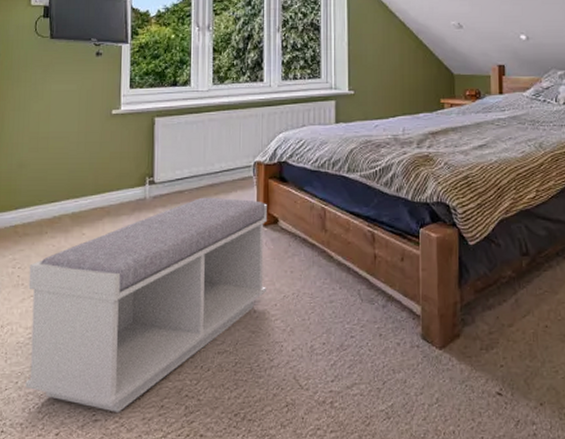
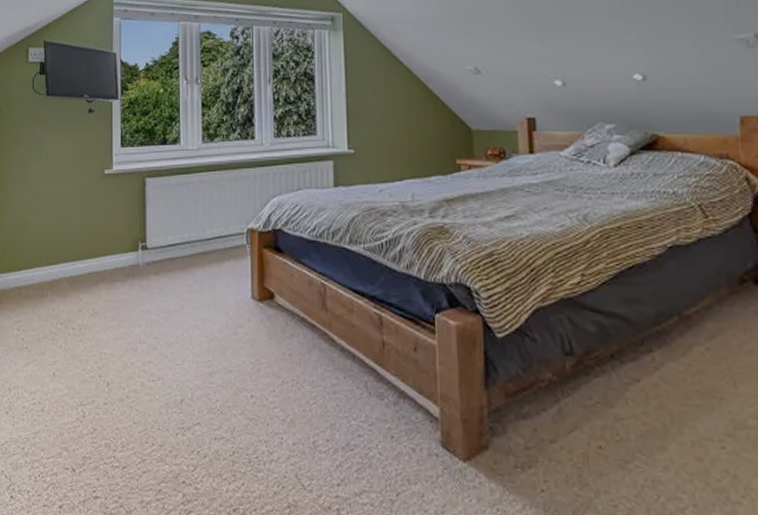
bench: present [25,197,267,412] -> none [31,266,265,492]

